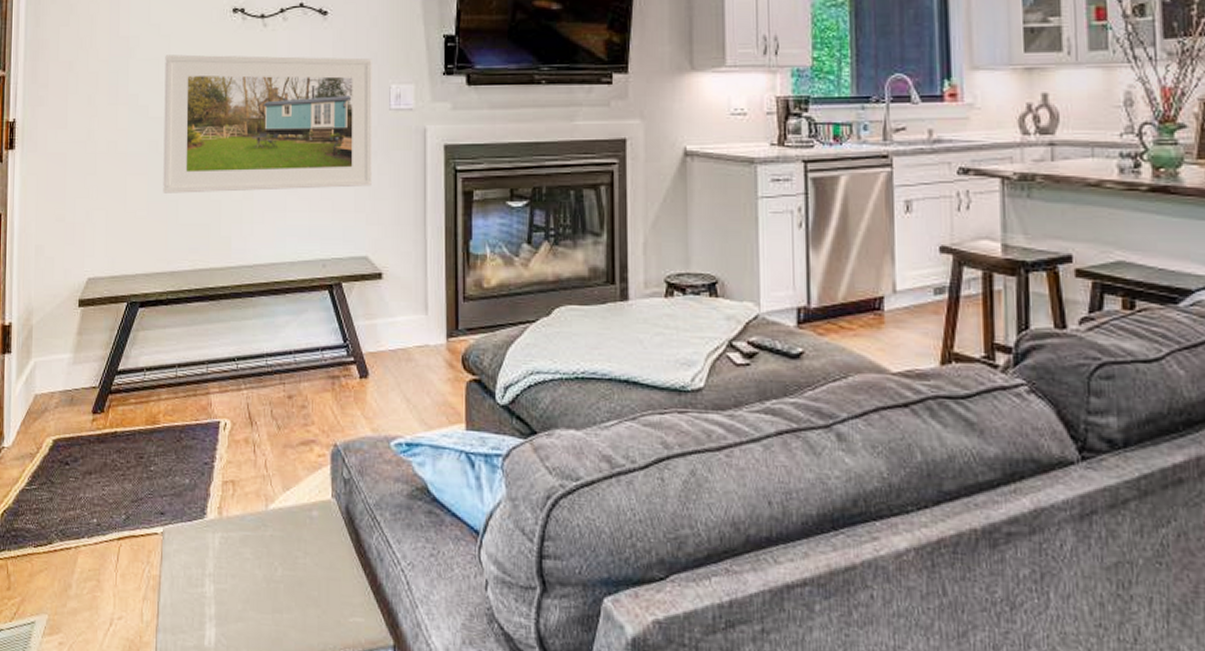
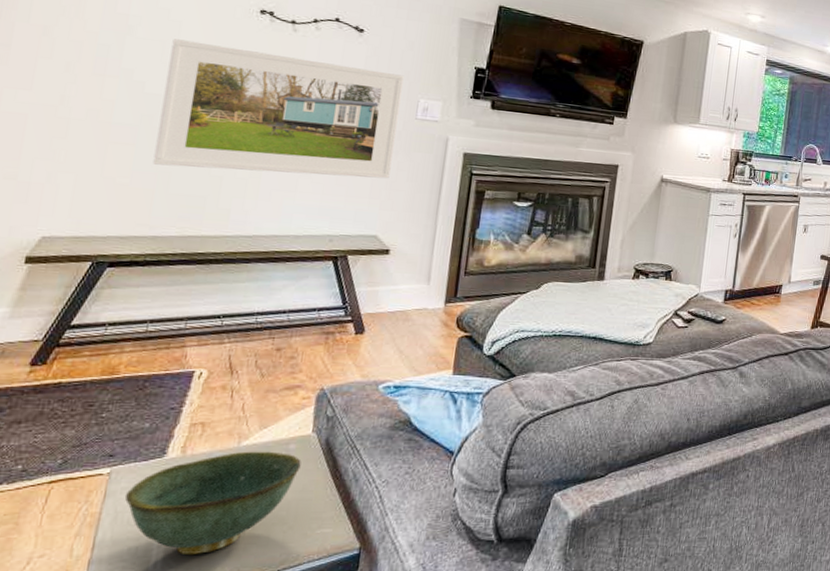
bowl: none [177,516,325,633] -> present [124,451,301,554]

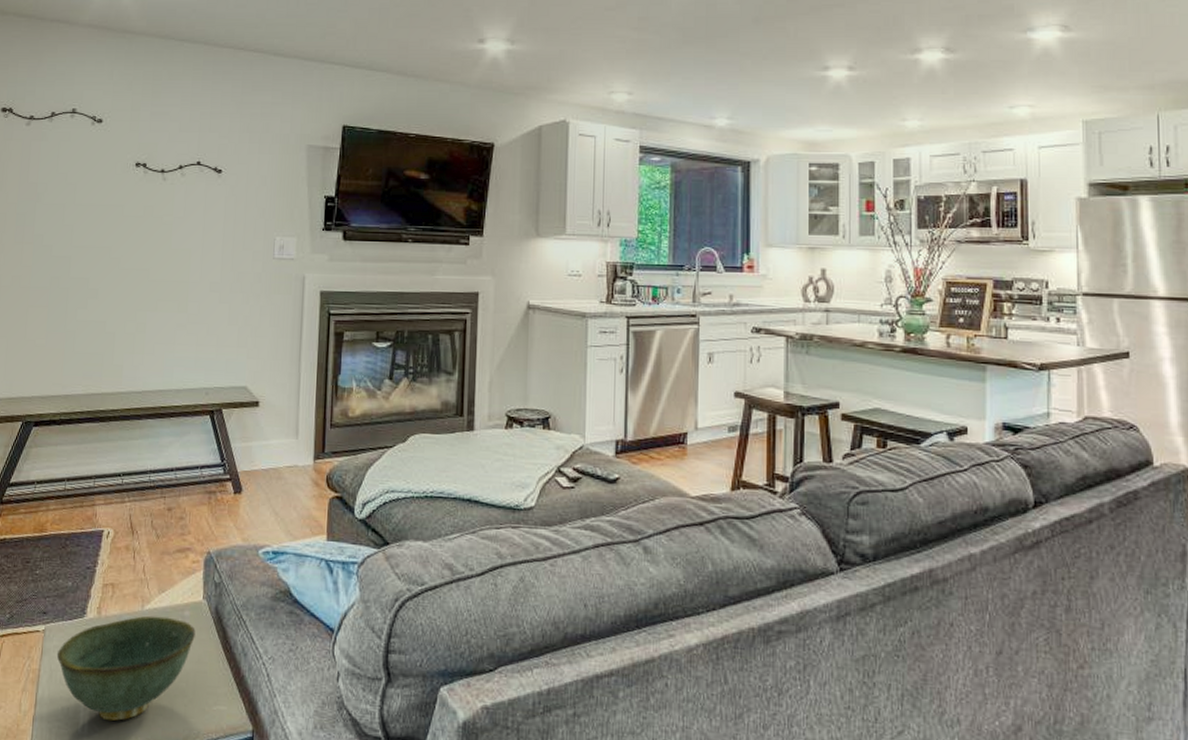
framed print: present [153,39,404,179] -> none [61,201,260,326]

